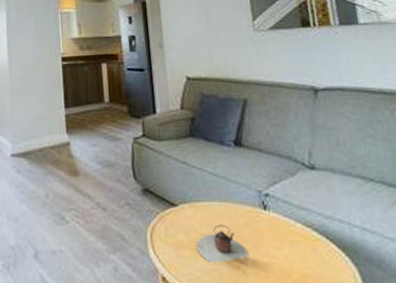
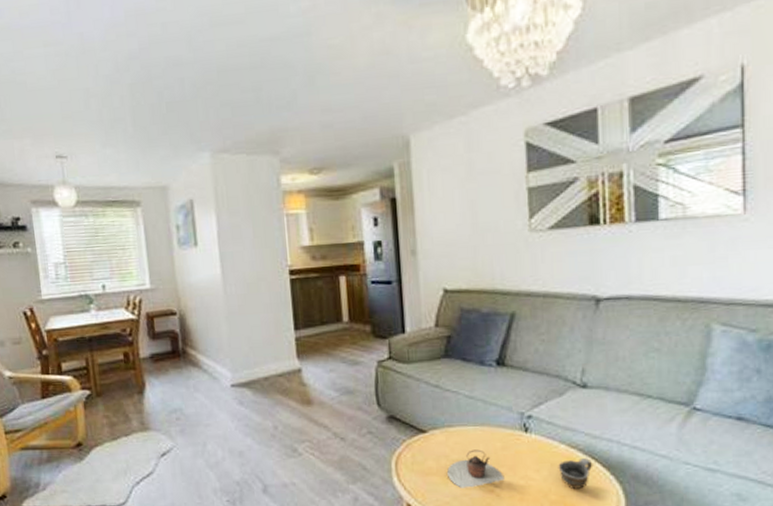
cup: none [296,237,329,270] -> present [558,457,593,490]

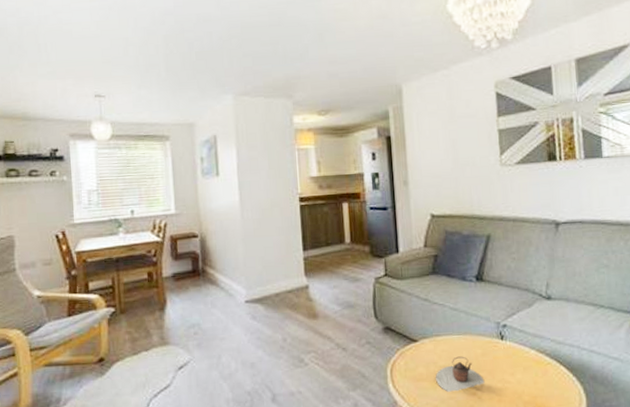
cup: present [558,457,593,490] -> none [529,361,559,391]

